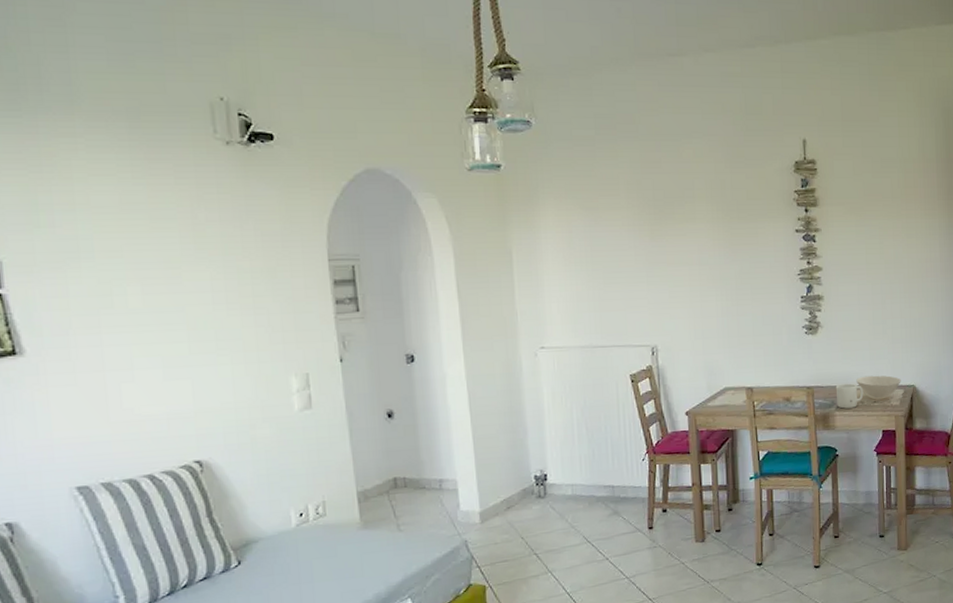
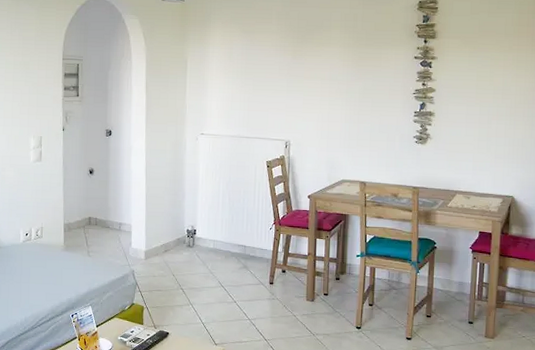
mug: present [835,383,864,409] -> none [438,187,465,209]
bowl: present [856,375,901,400] -> none [458,183,501,205]

